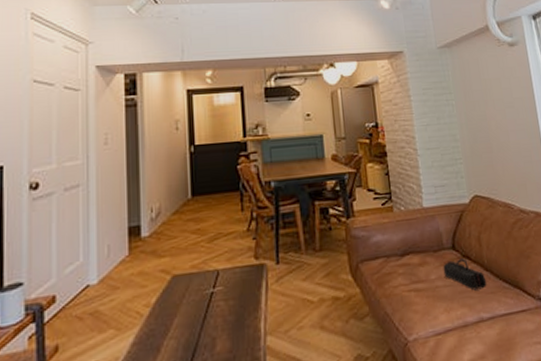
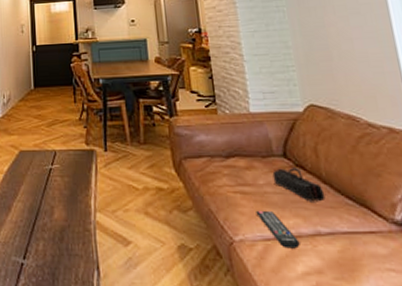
remote control: none [428,304,467,340] -> present [255,210,300,249]

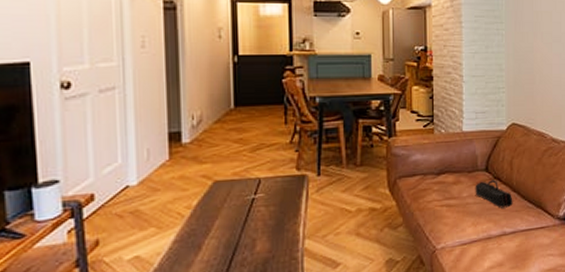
remote control: present [255,210,300,249] -> none [457,219,489,250]

